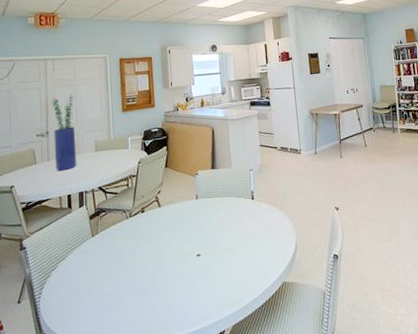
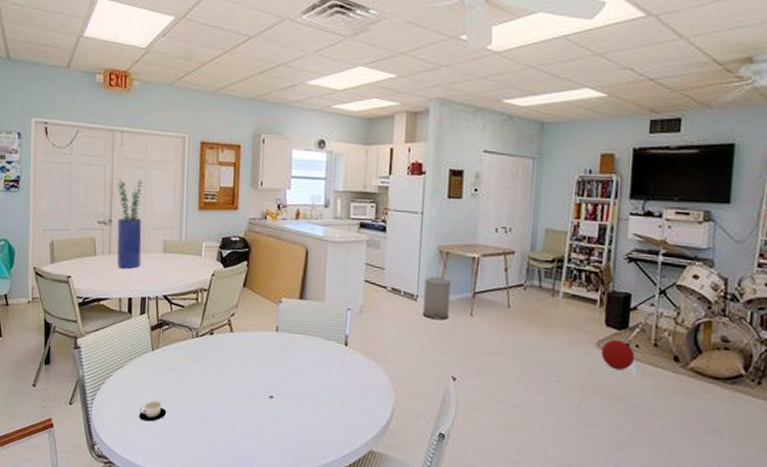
cup: none [84,281,110,303] -> present [138,400,167,422]
pedal bin: none [304,132,326,166] -> present [423,276,451,320]

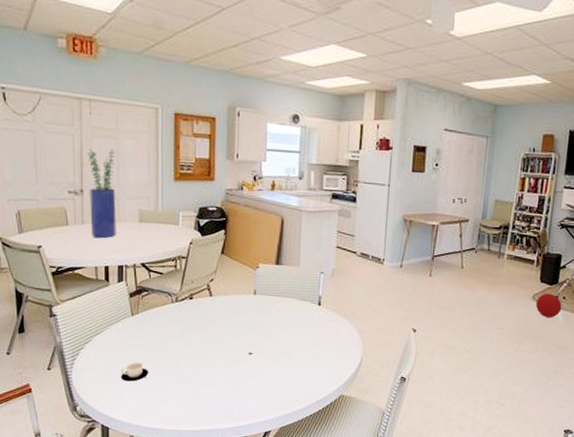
pedal bin: present [423,276,451,320] -> none [389,242,414,281]

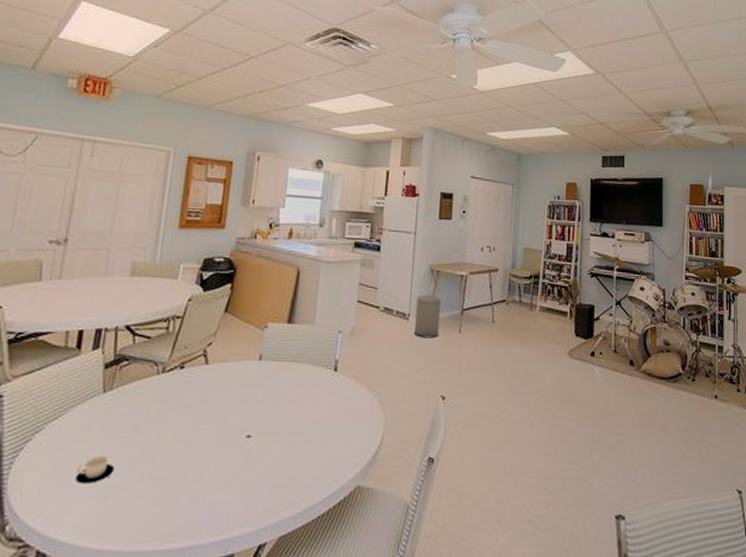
vase: present [88,149,116,239] -> none [69,193,113,296]
pedal bin: none [389,242,414,281] -> present [414,295,441,339]
ball: present [535,293,562,317] -> none [572,348,600,376]

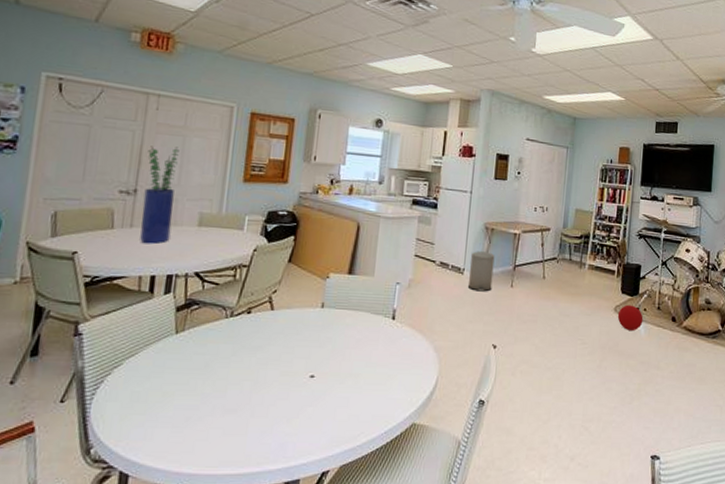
vase: none [69,193,113,296] -> present [140,146,179,244]
cup: present [74,456,115,484] -> none [152,390,189,415]
ball: none [572,348,600,376] -> present [617,304,644,330]

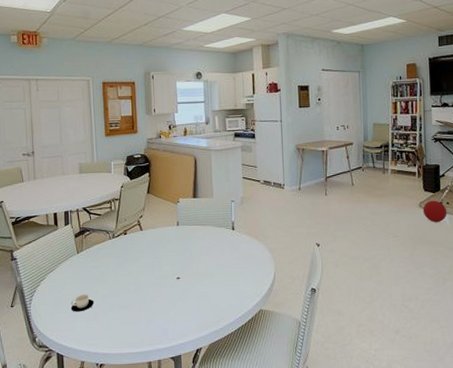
vase: present [140,146,179,244] -> none [36,116,62,190]
cup: none [152,390,189,415] -> present [70,294,94,312]
pedal bin: present [469,251,495,292] -> none [289,168,309,202]

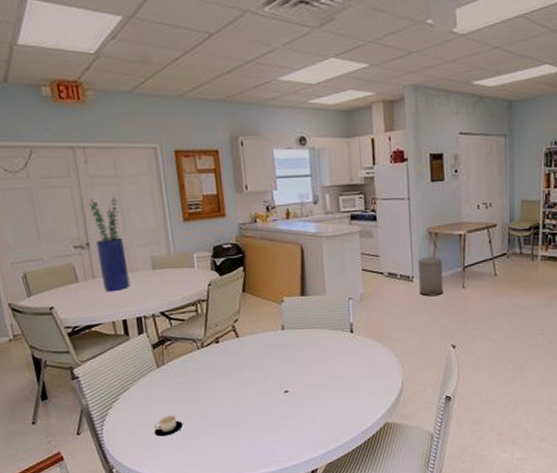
vase: none [36,116,62,190] -> present [89,196,130,292]
pedal bin: none [289,168,309,202] -> present [418,256,444,297]

